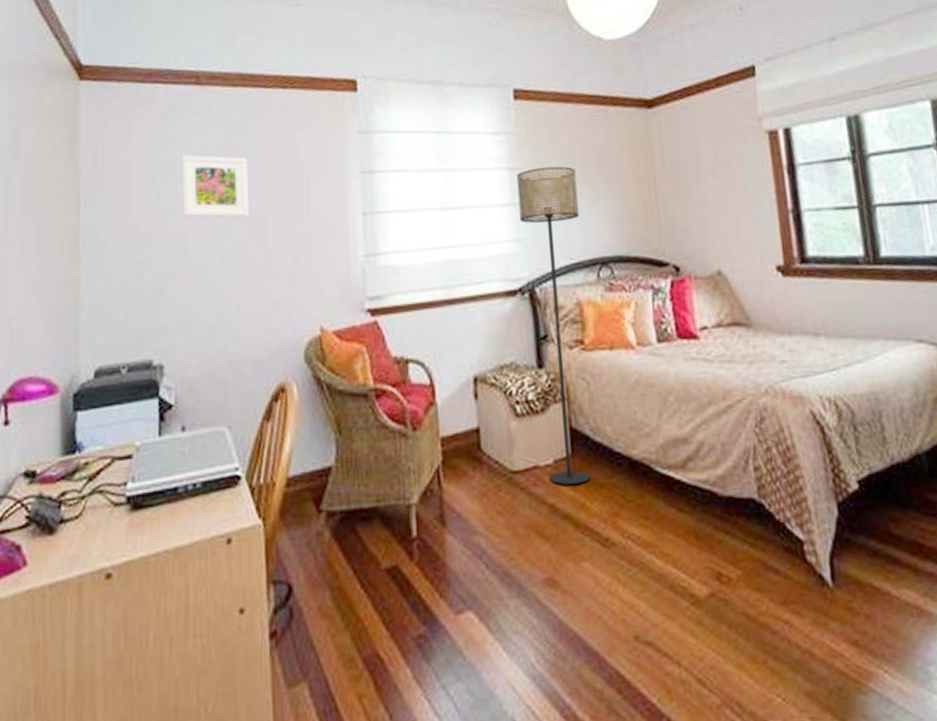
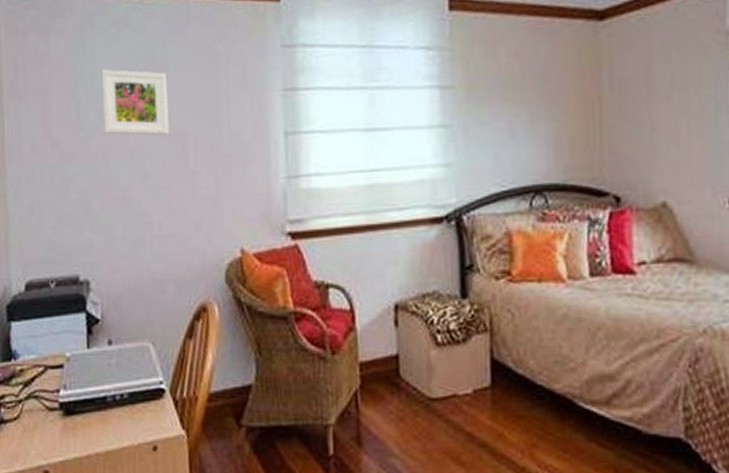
floor lamp: present [516,166,590,485] -> none [448,85,514,414]

